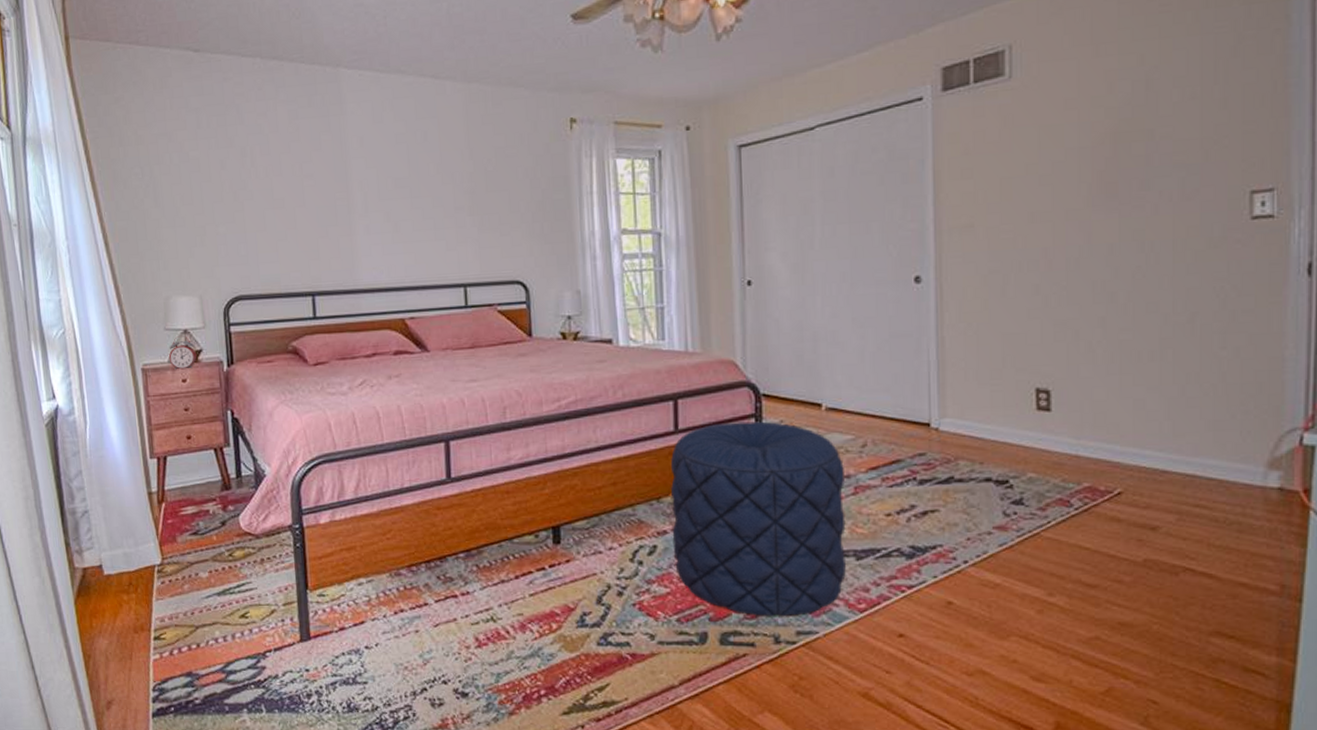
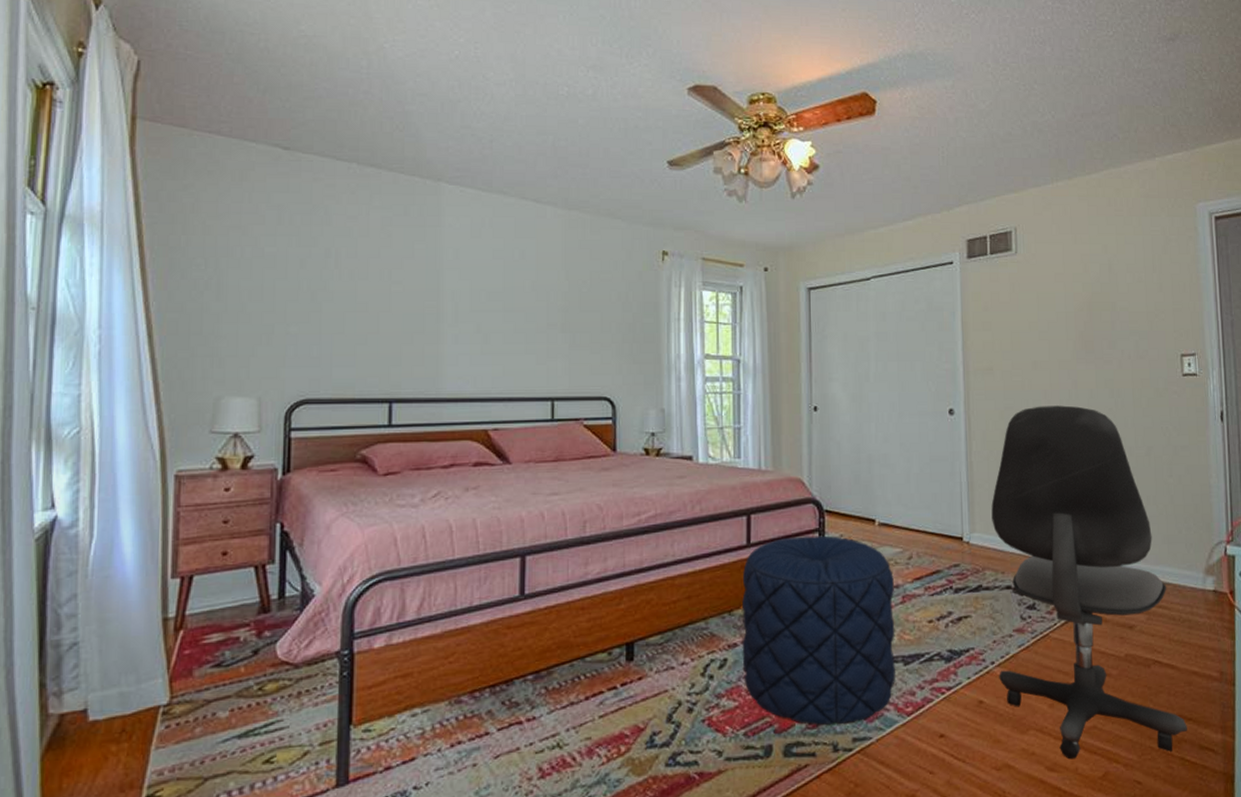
alarm clock: present [168,335,197,370] -> none [211,439,246,477]
office chair: none [968,265,1227,672] -> present [991,405,1187,759]

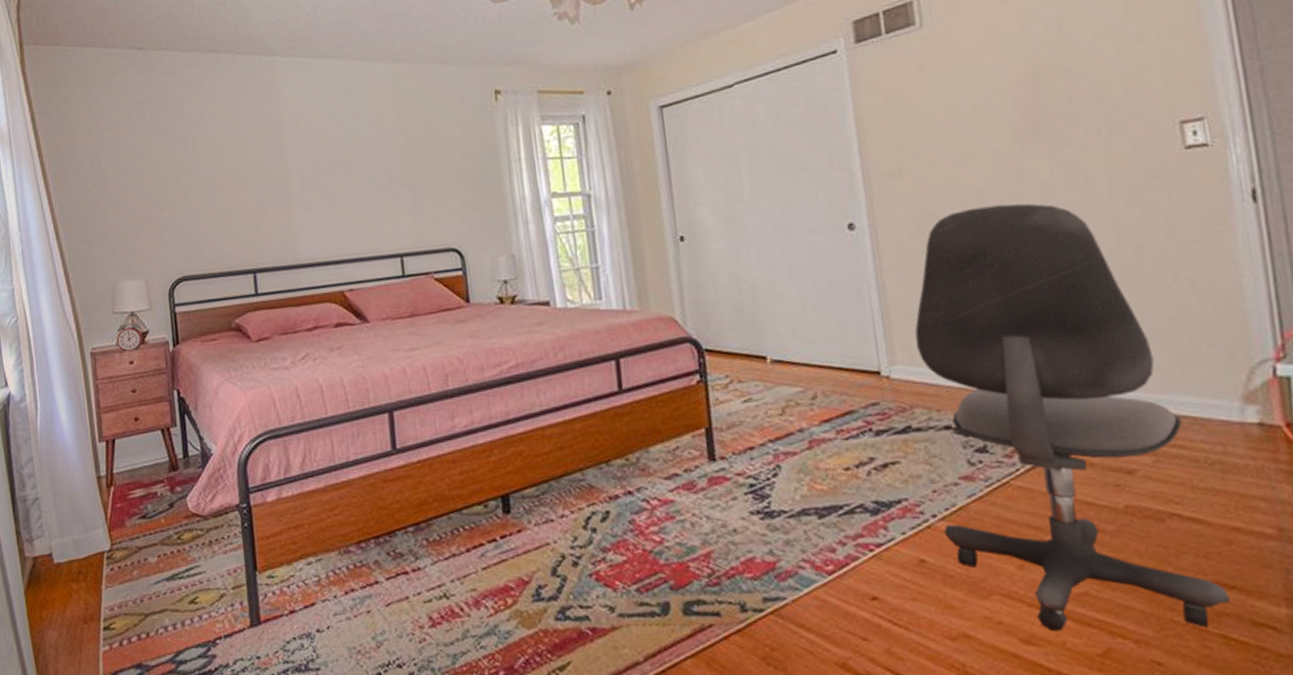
alarm clock: none [211,439,246,477] -> present [116,317,143,352]
pouf: present [742,535,895,725] -> none [617,377,809,583]

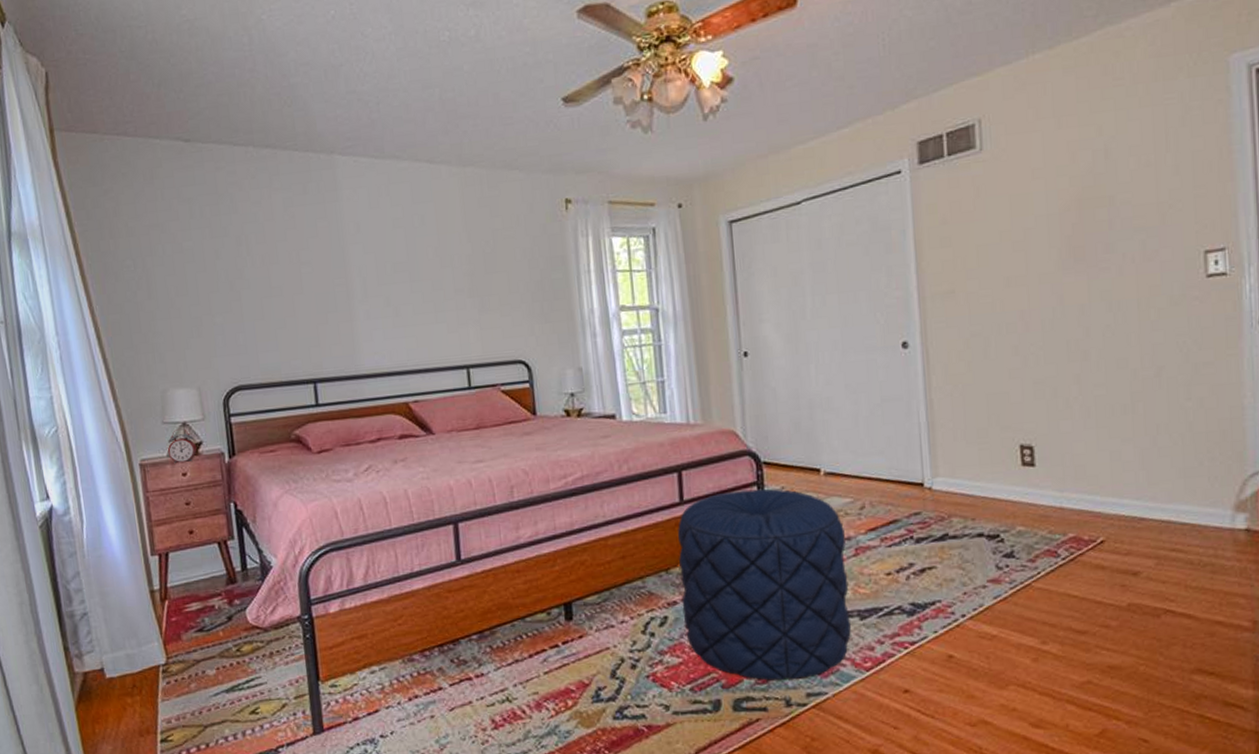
pouf: none [617,377,809,583] -> present [678,488,851,680]
office chair: present [914,203,1230,632] -> none [957,326,1208,716]

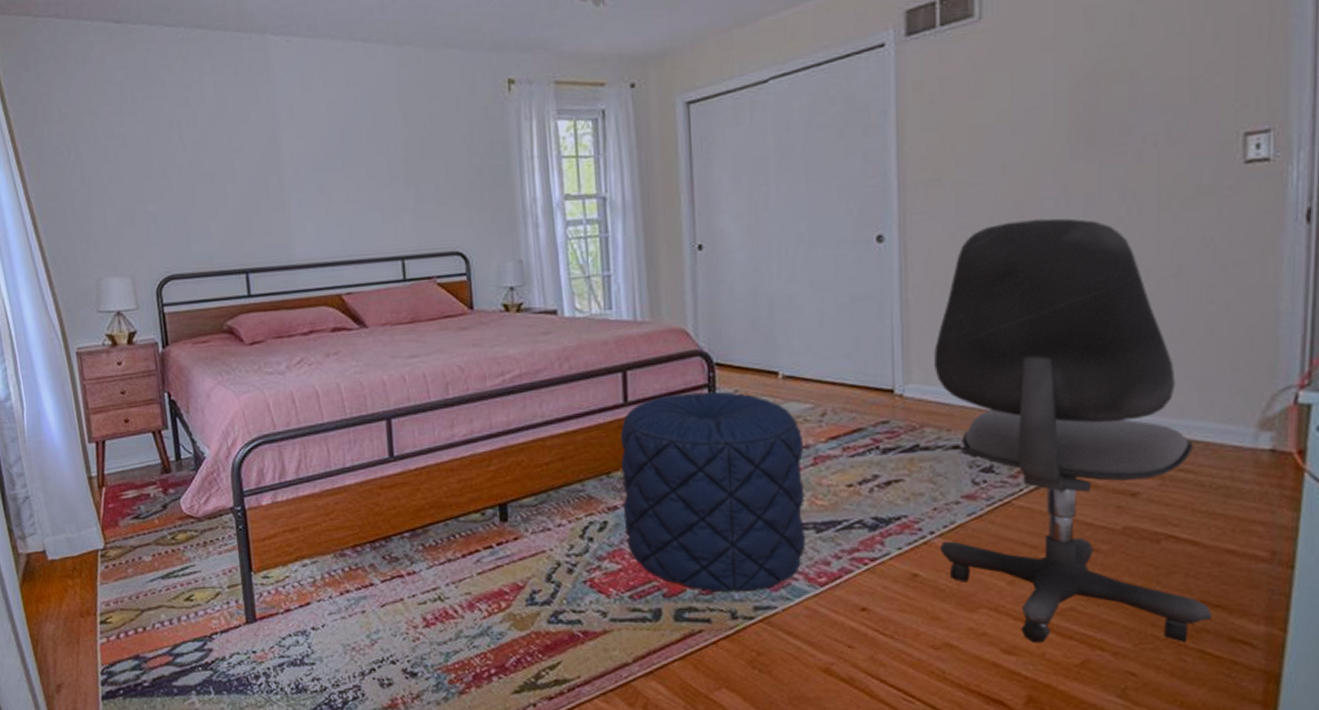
alarm clock: present [167,428,197,464] -> none [102,317,131,353]
office chair: none [957,326,1208,716] -> present [934,218,1212,643]

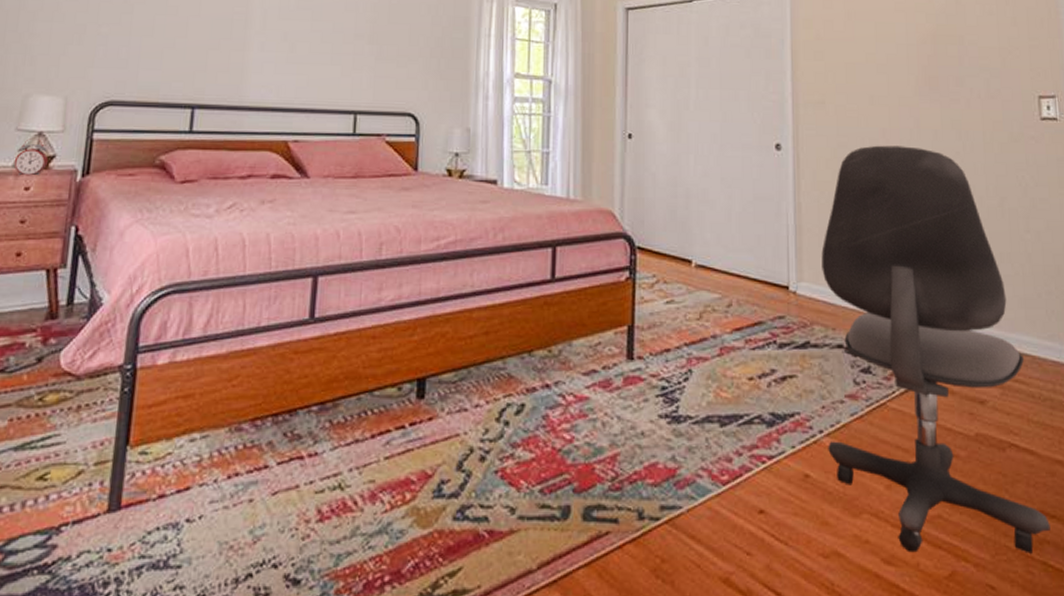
alarm clock: none [102,317,131,353] -> present [13,137,48,176]
pouf: present [621,391,805,592] -> none [541,274,711,488]

